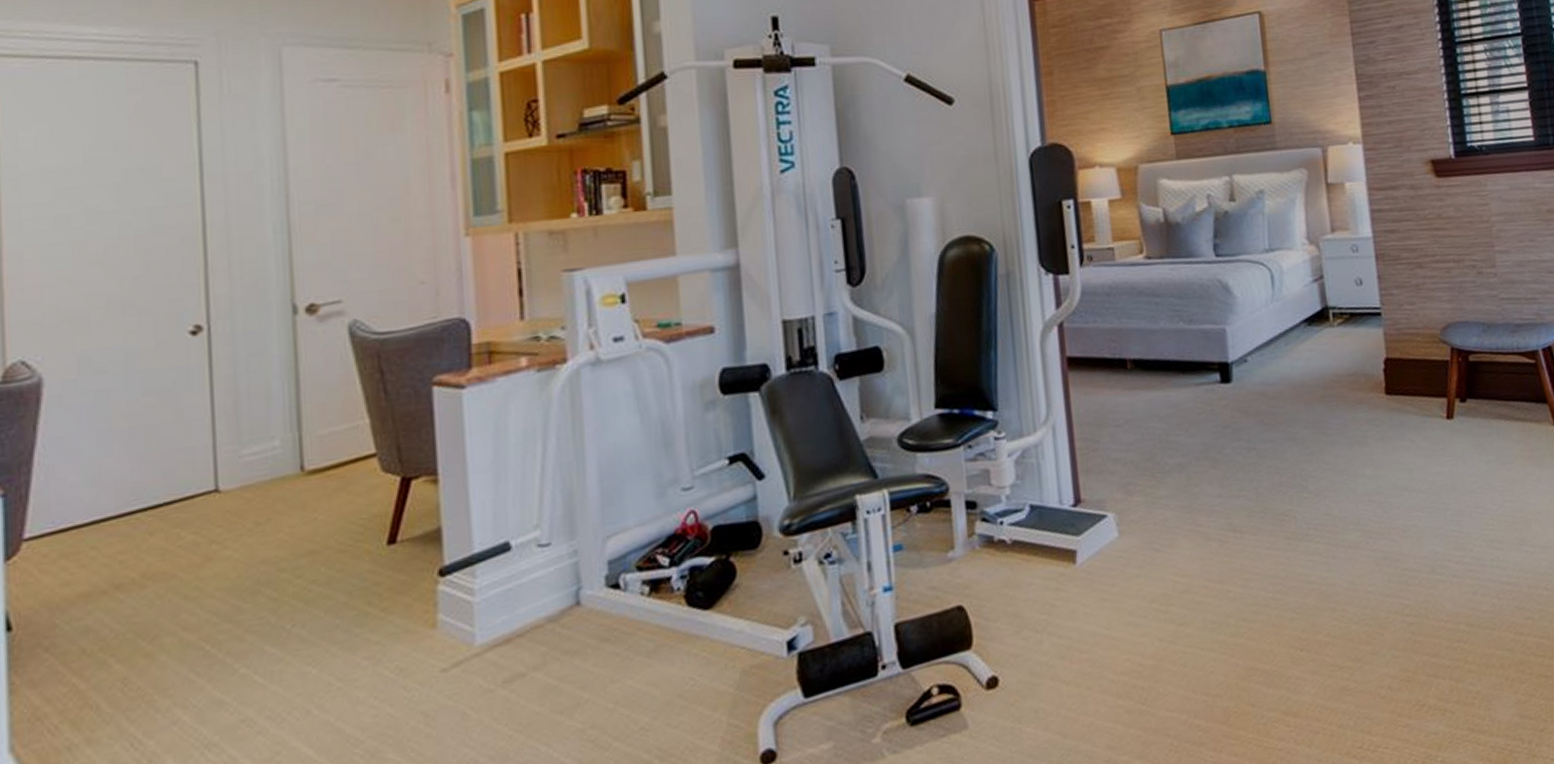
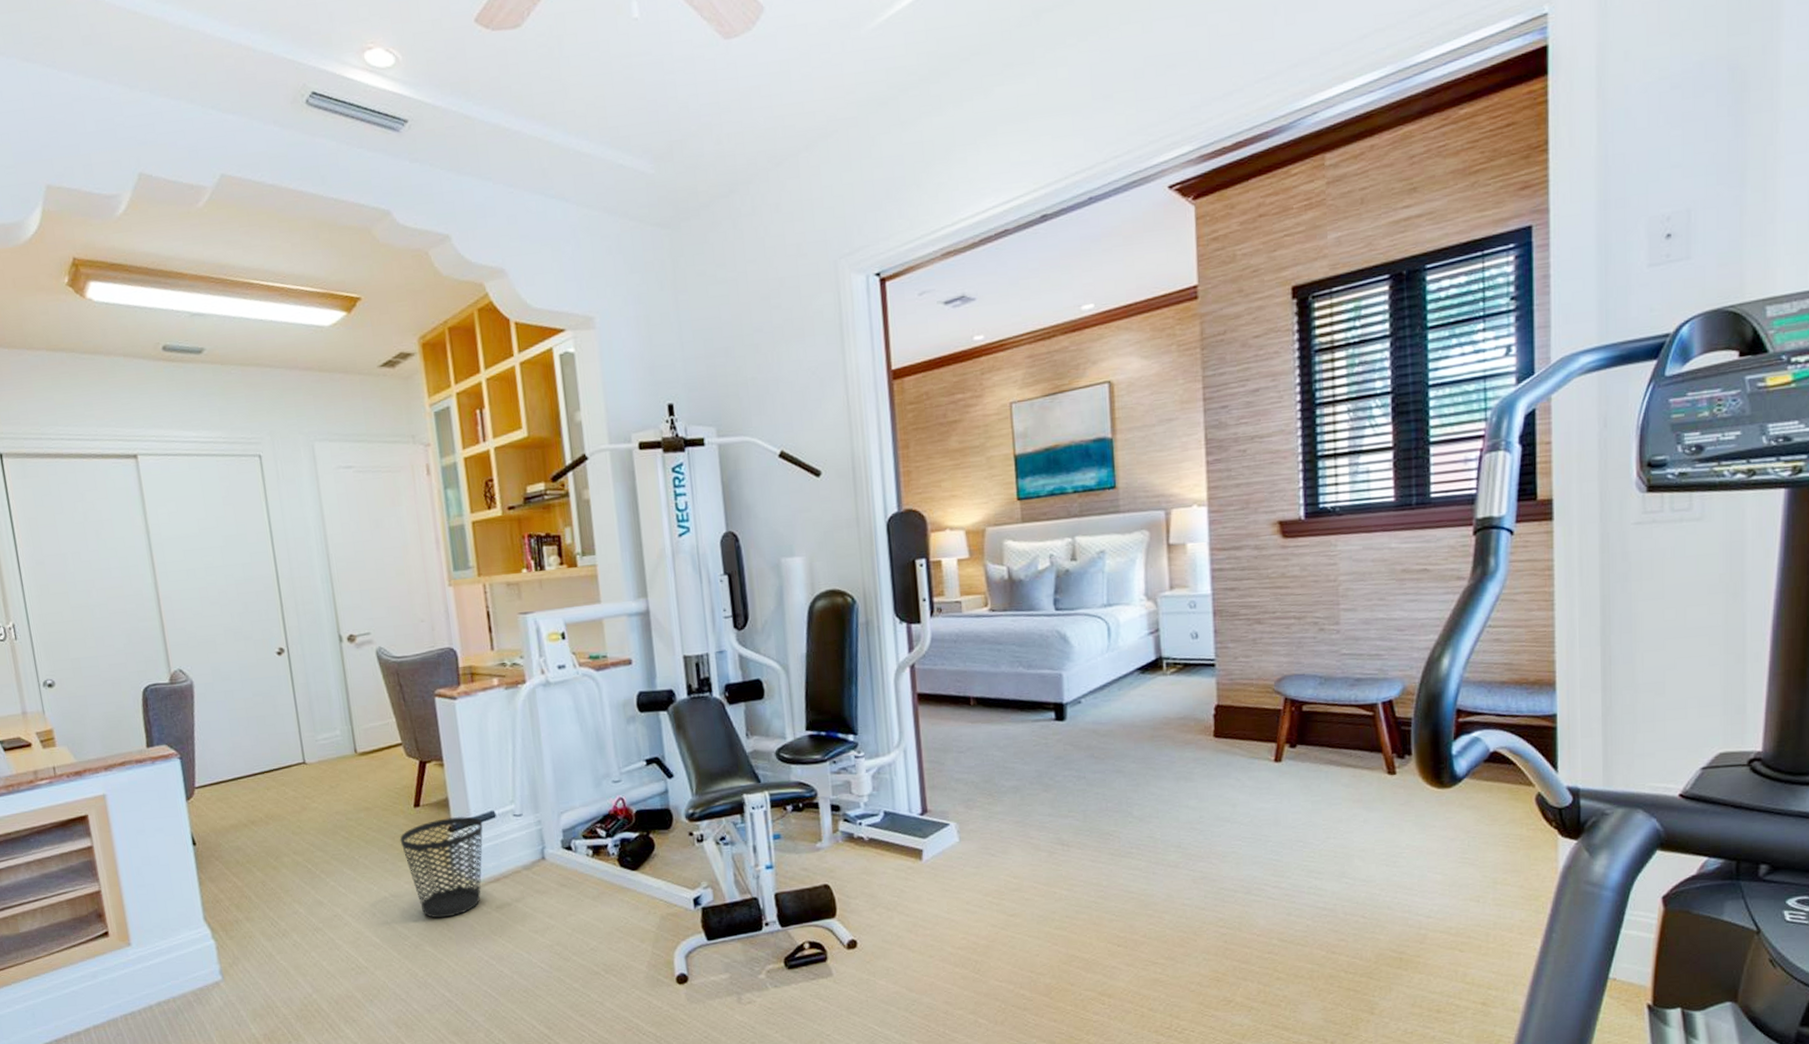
wastebasket: none [360,552,492,708] -> present [399,816,483,918]

